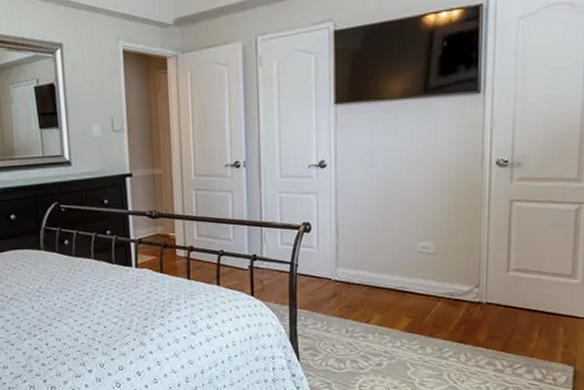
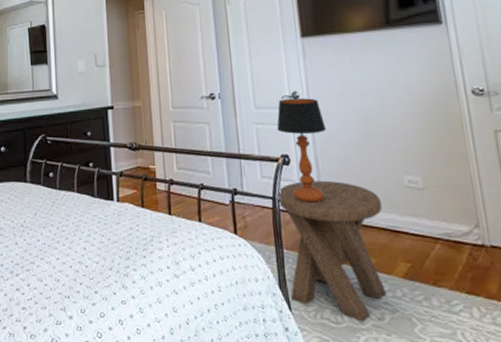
music stool: none [295,246,394,368] -> present [277,180,386,322]
table lamp: none [301,167,350,267] -> present [276,98,327,203]

